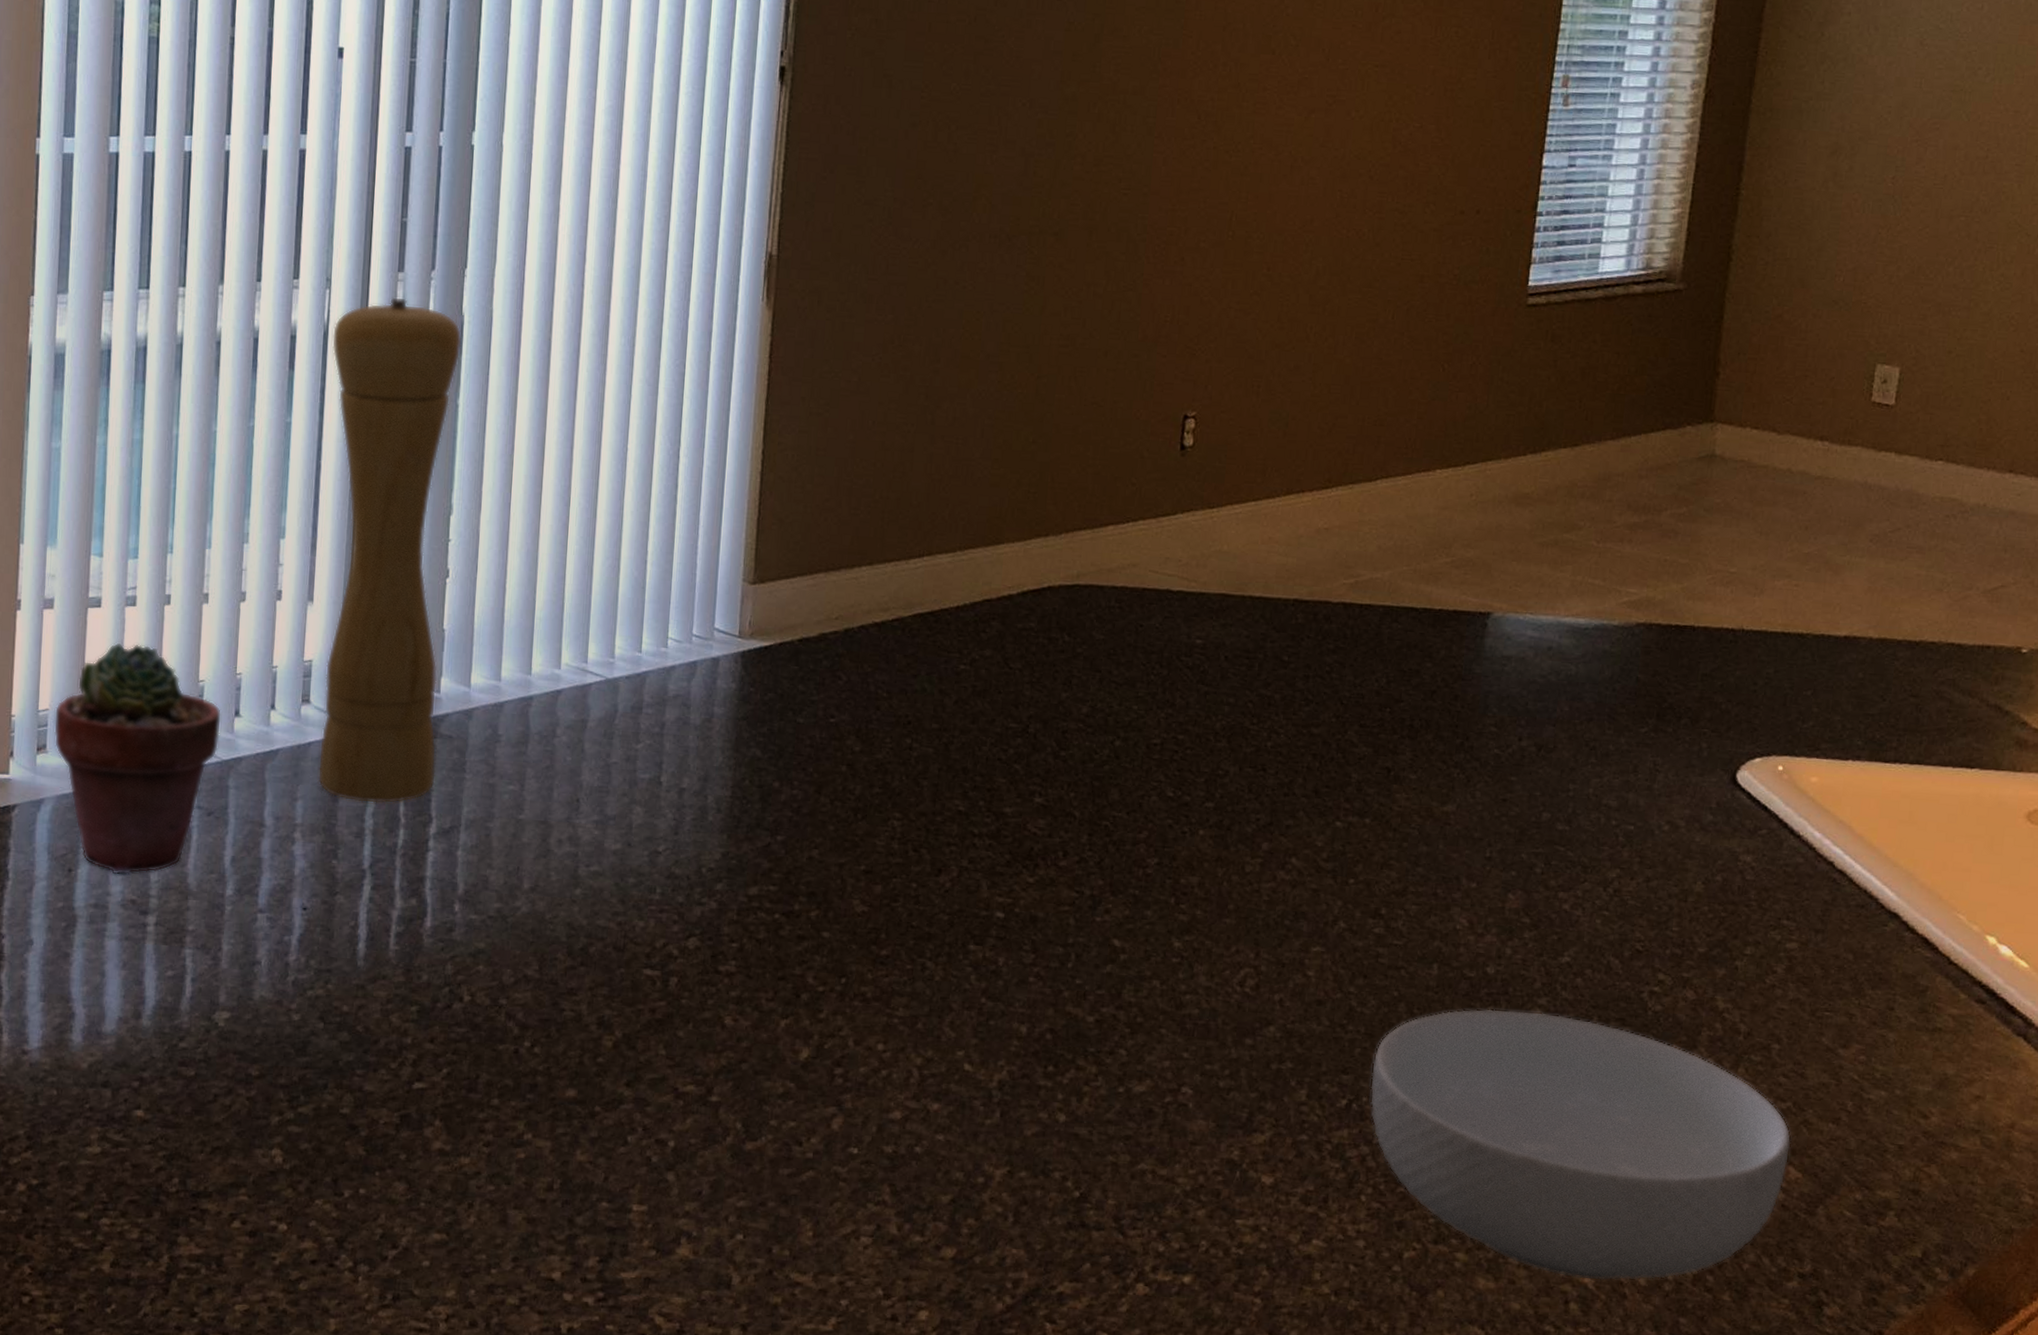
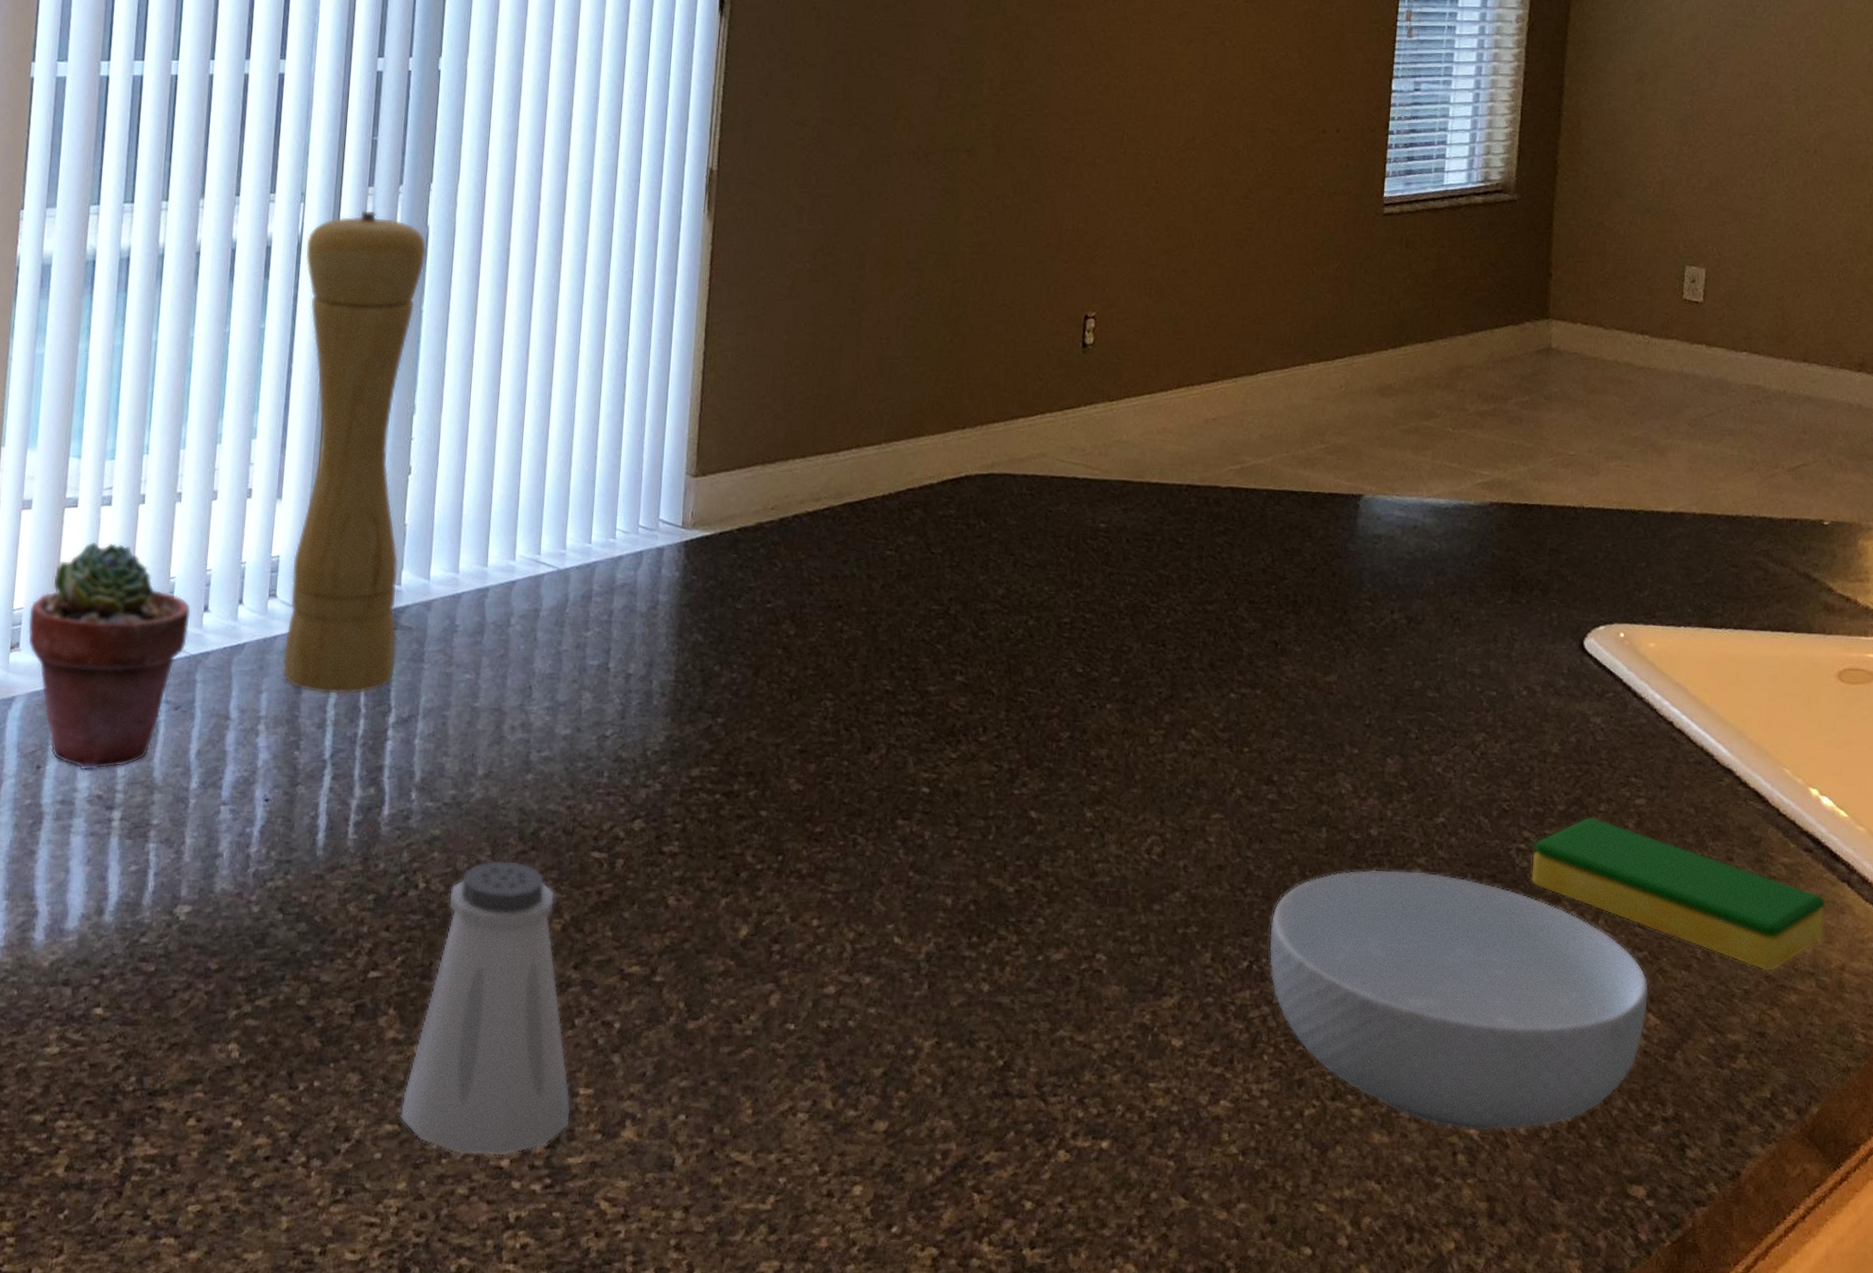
saltshaker: none [447,974,624,1269] -> present [399,860,571,1156]
dish sponge: none [1663,960,1997,1128] -> present [1530,816,1825,972]

